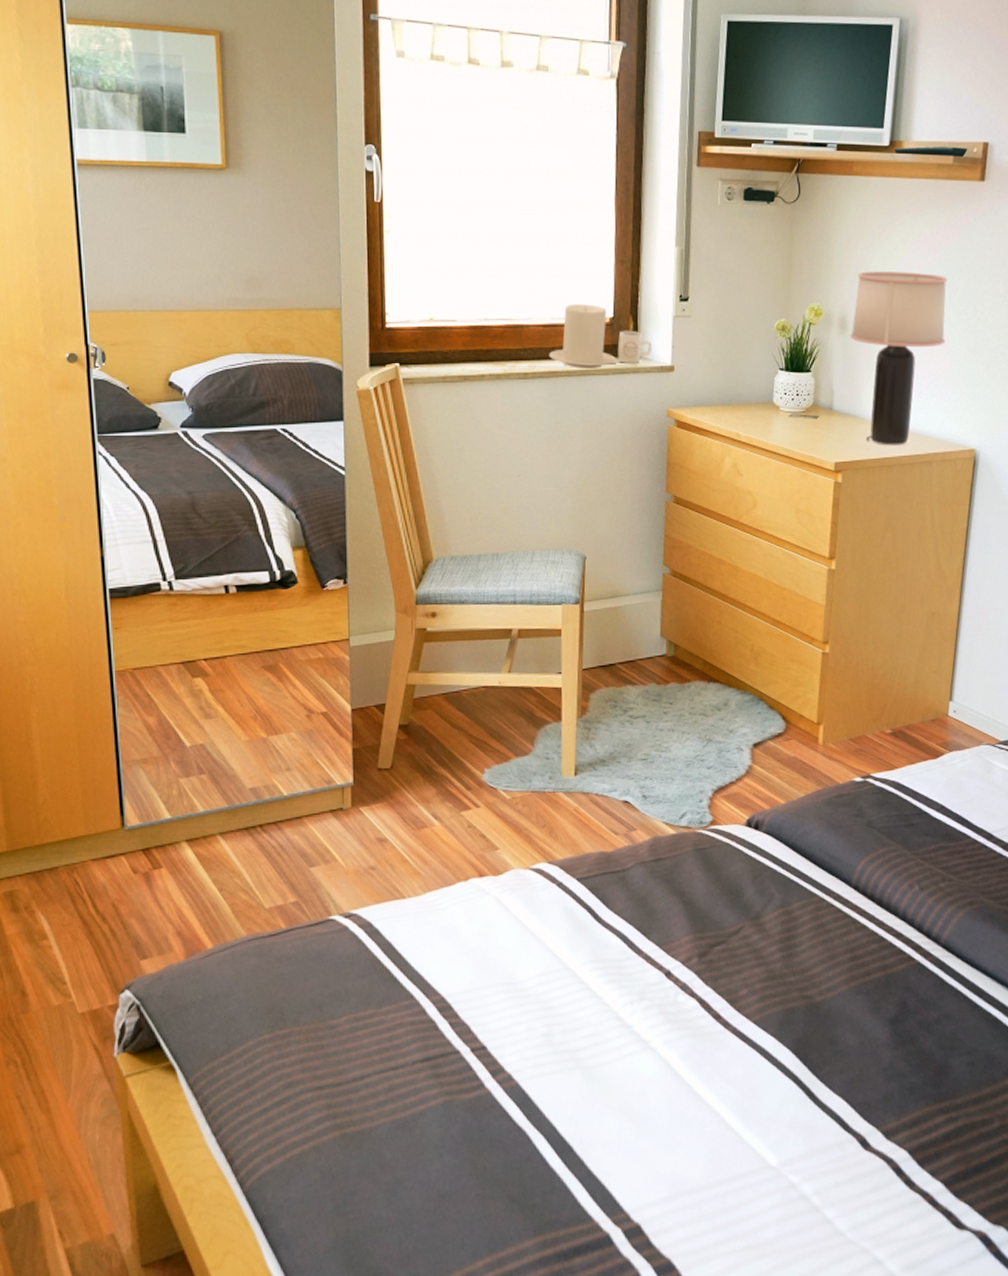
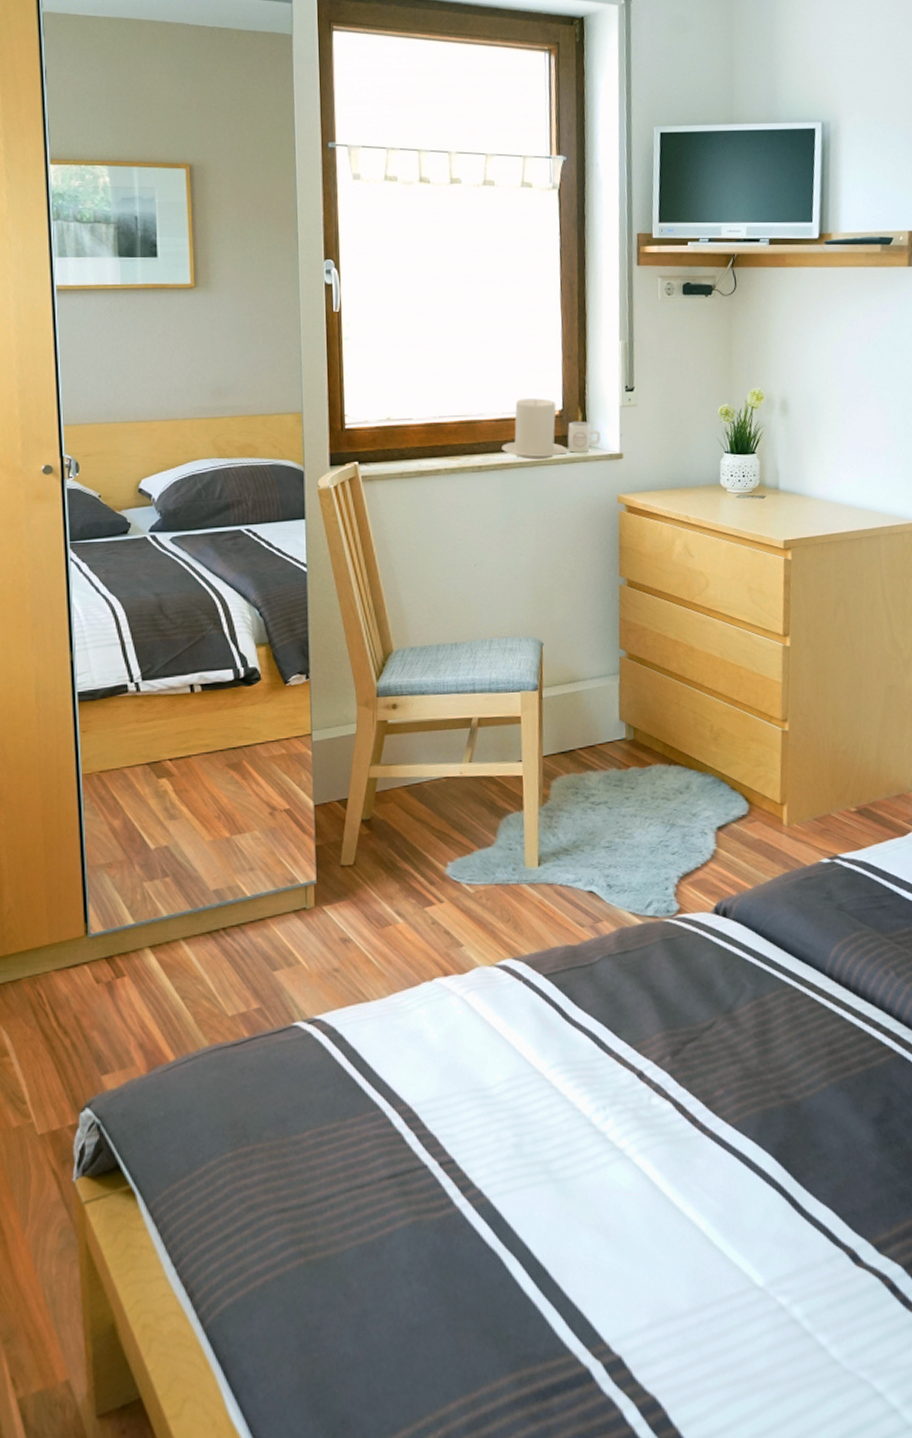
table lamp: present [849,271,947,446] -> none [791,354,885,522]

